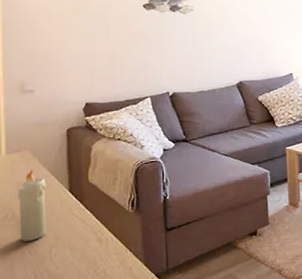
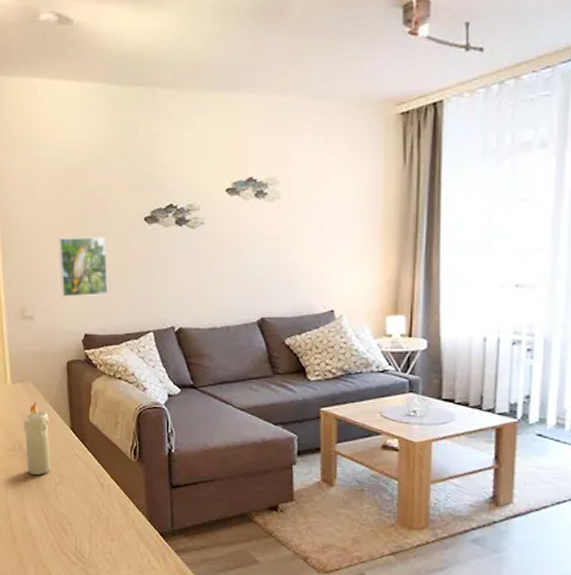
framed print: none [63,20,110,72] -> present [59,237,108,297]

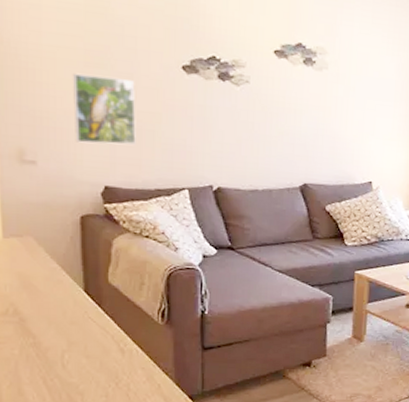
candle: present [24,401,51,475] -> none [20,259,57,342]

